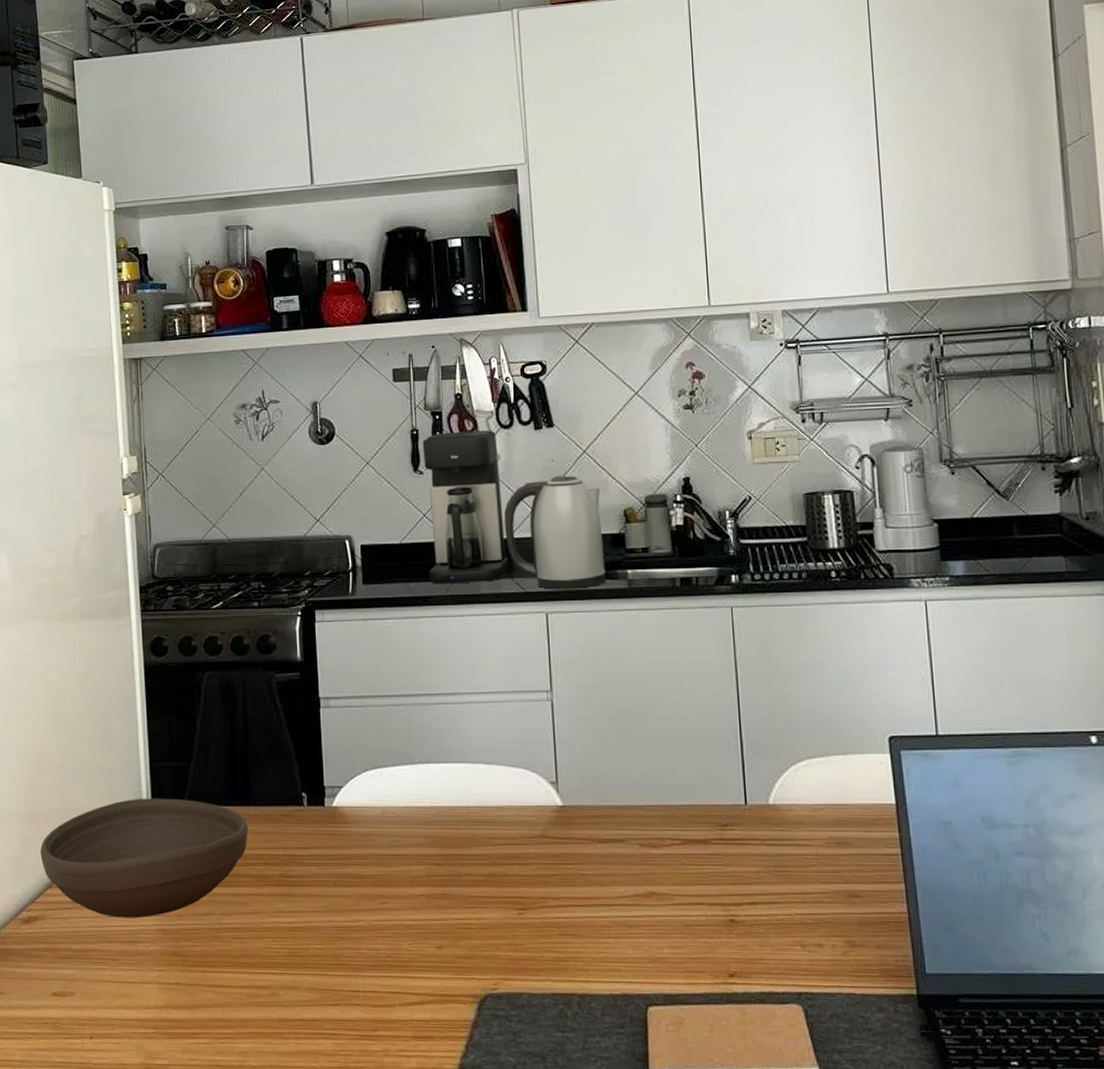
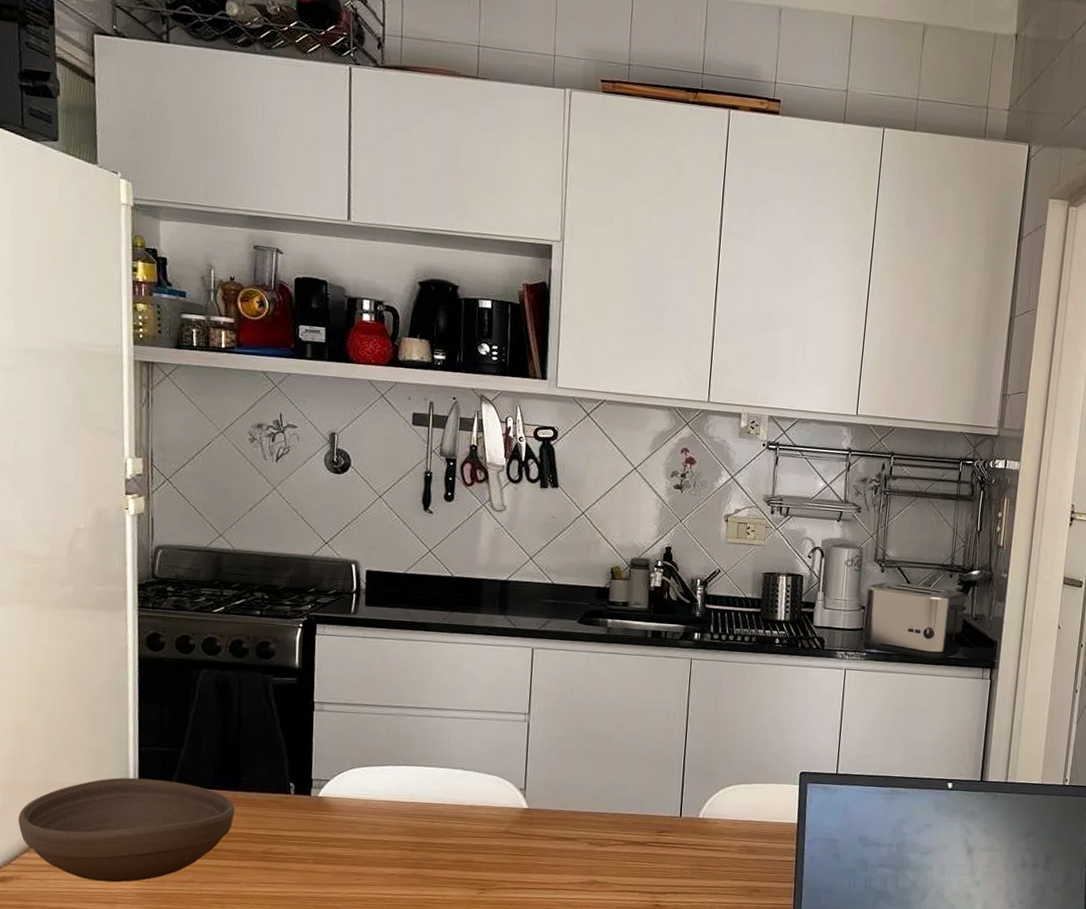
coffee maker: present [422,430,508,584] -> none [428,478,505,616]
kettle: present [504,475,606,590] -> none [503,530,594,631]
toaster: none [935,483,1074,578] -> present [862,581,967,661]

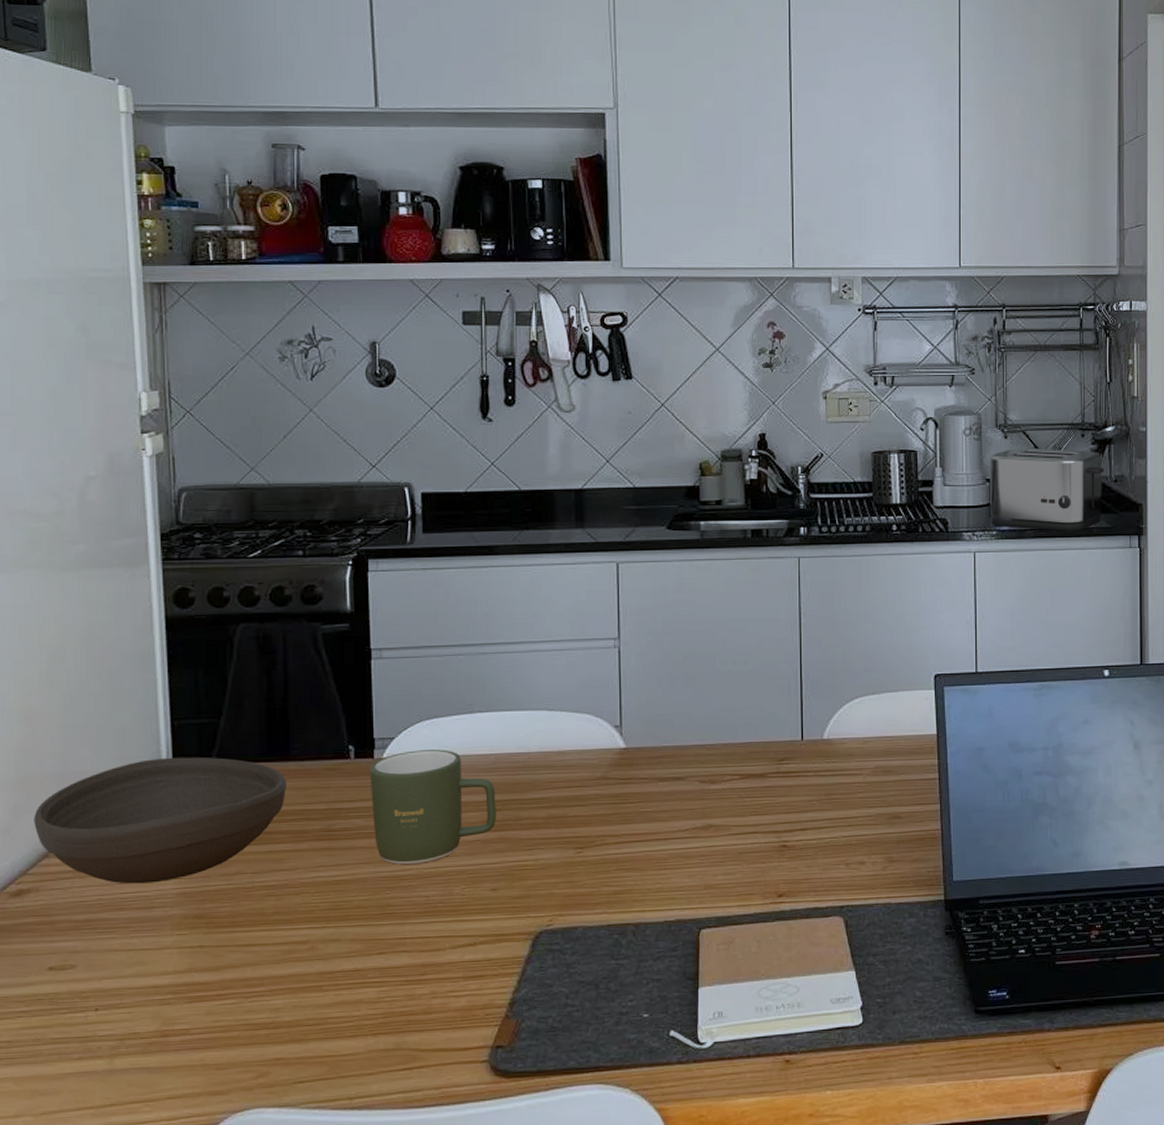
mug: none [306,792,414,889] -> present [370,749,496,864]

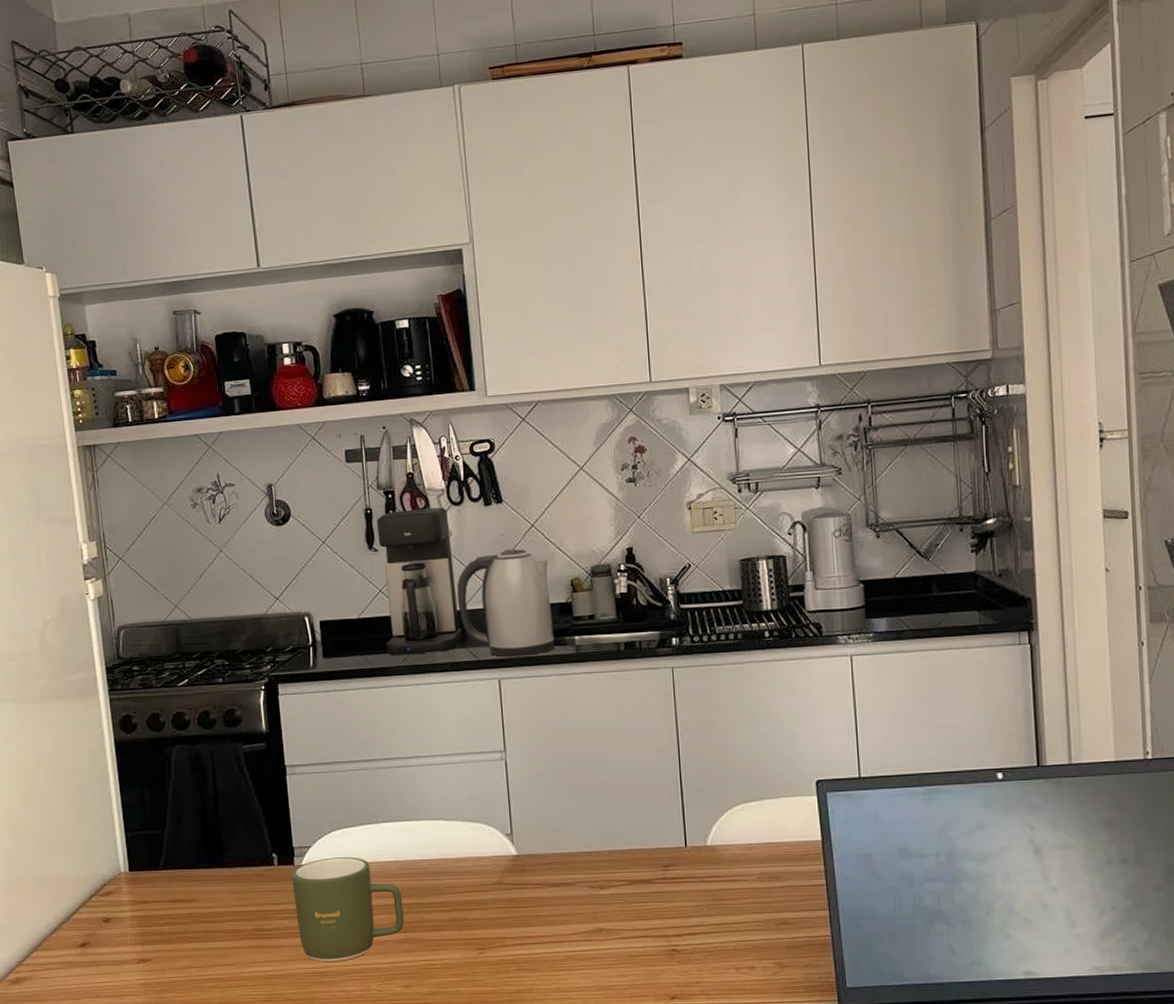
bowl: present [34,757,286,884] -> none [24,864,223,975]
coffee maker: none [492,379,579,534] -> present [376,507,462,656]
kettle: none [578,427,679,540] -> present [457,548,555,658]
toaster: present [989,448,1105,532] -> none [861,545,987,632]

